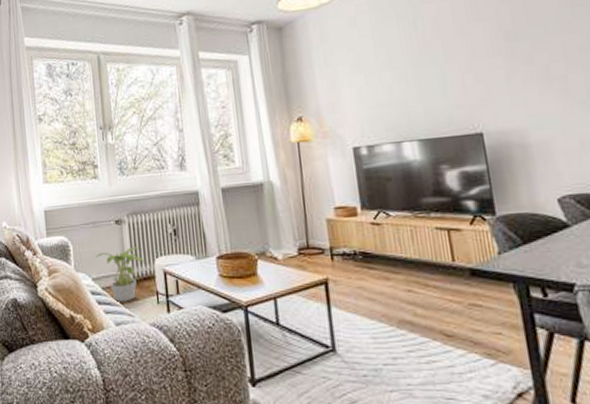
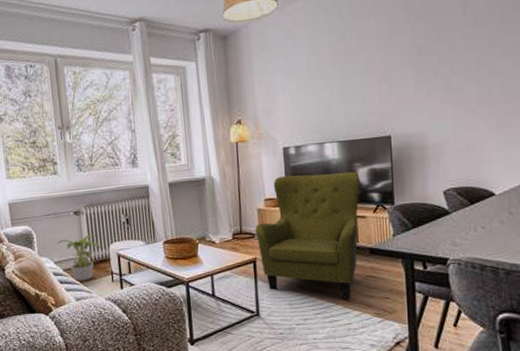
armchair: none [324,174,456,334] -> present [255,171,360,299]

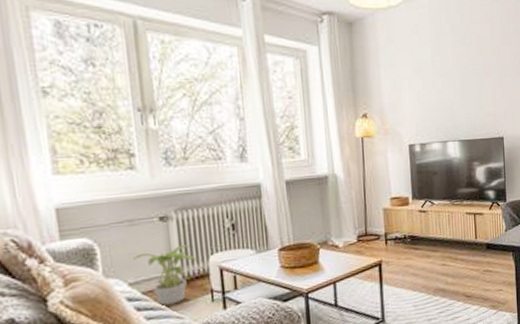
armchair: present [255,171,360,299] -> none [380,170,478,296]

